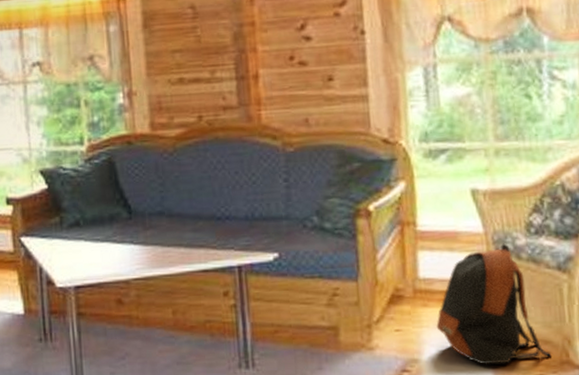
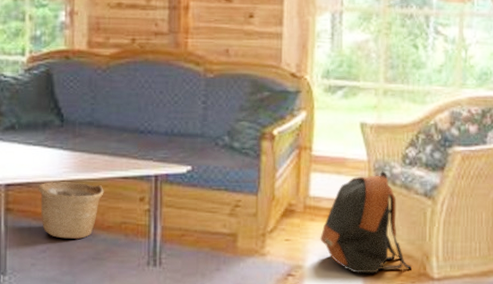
basket: none [110,279,183,343] -> present [38,182,104,239]

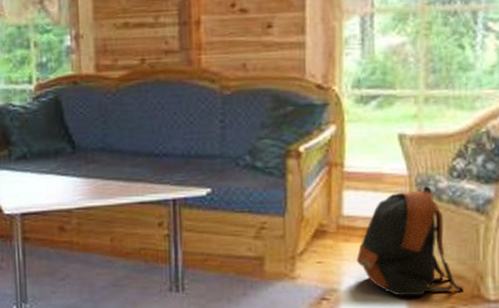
basket: present [38,182,104,239] -> none [54,209,121,266]

